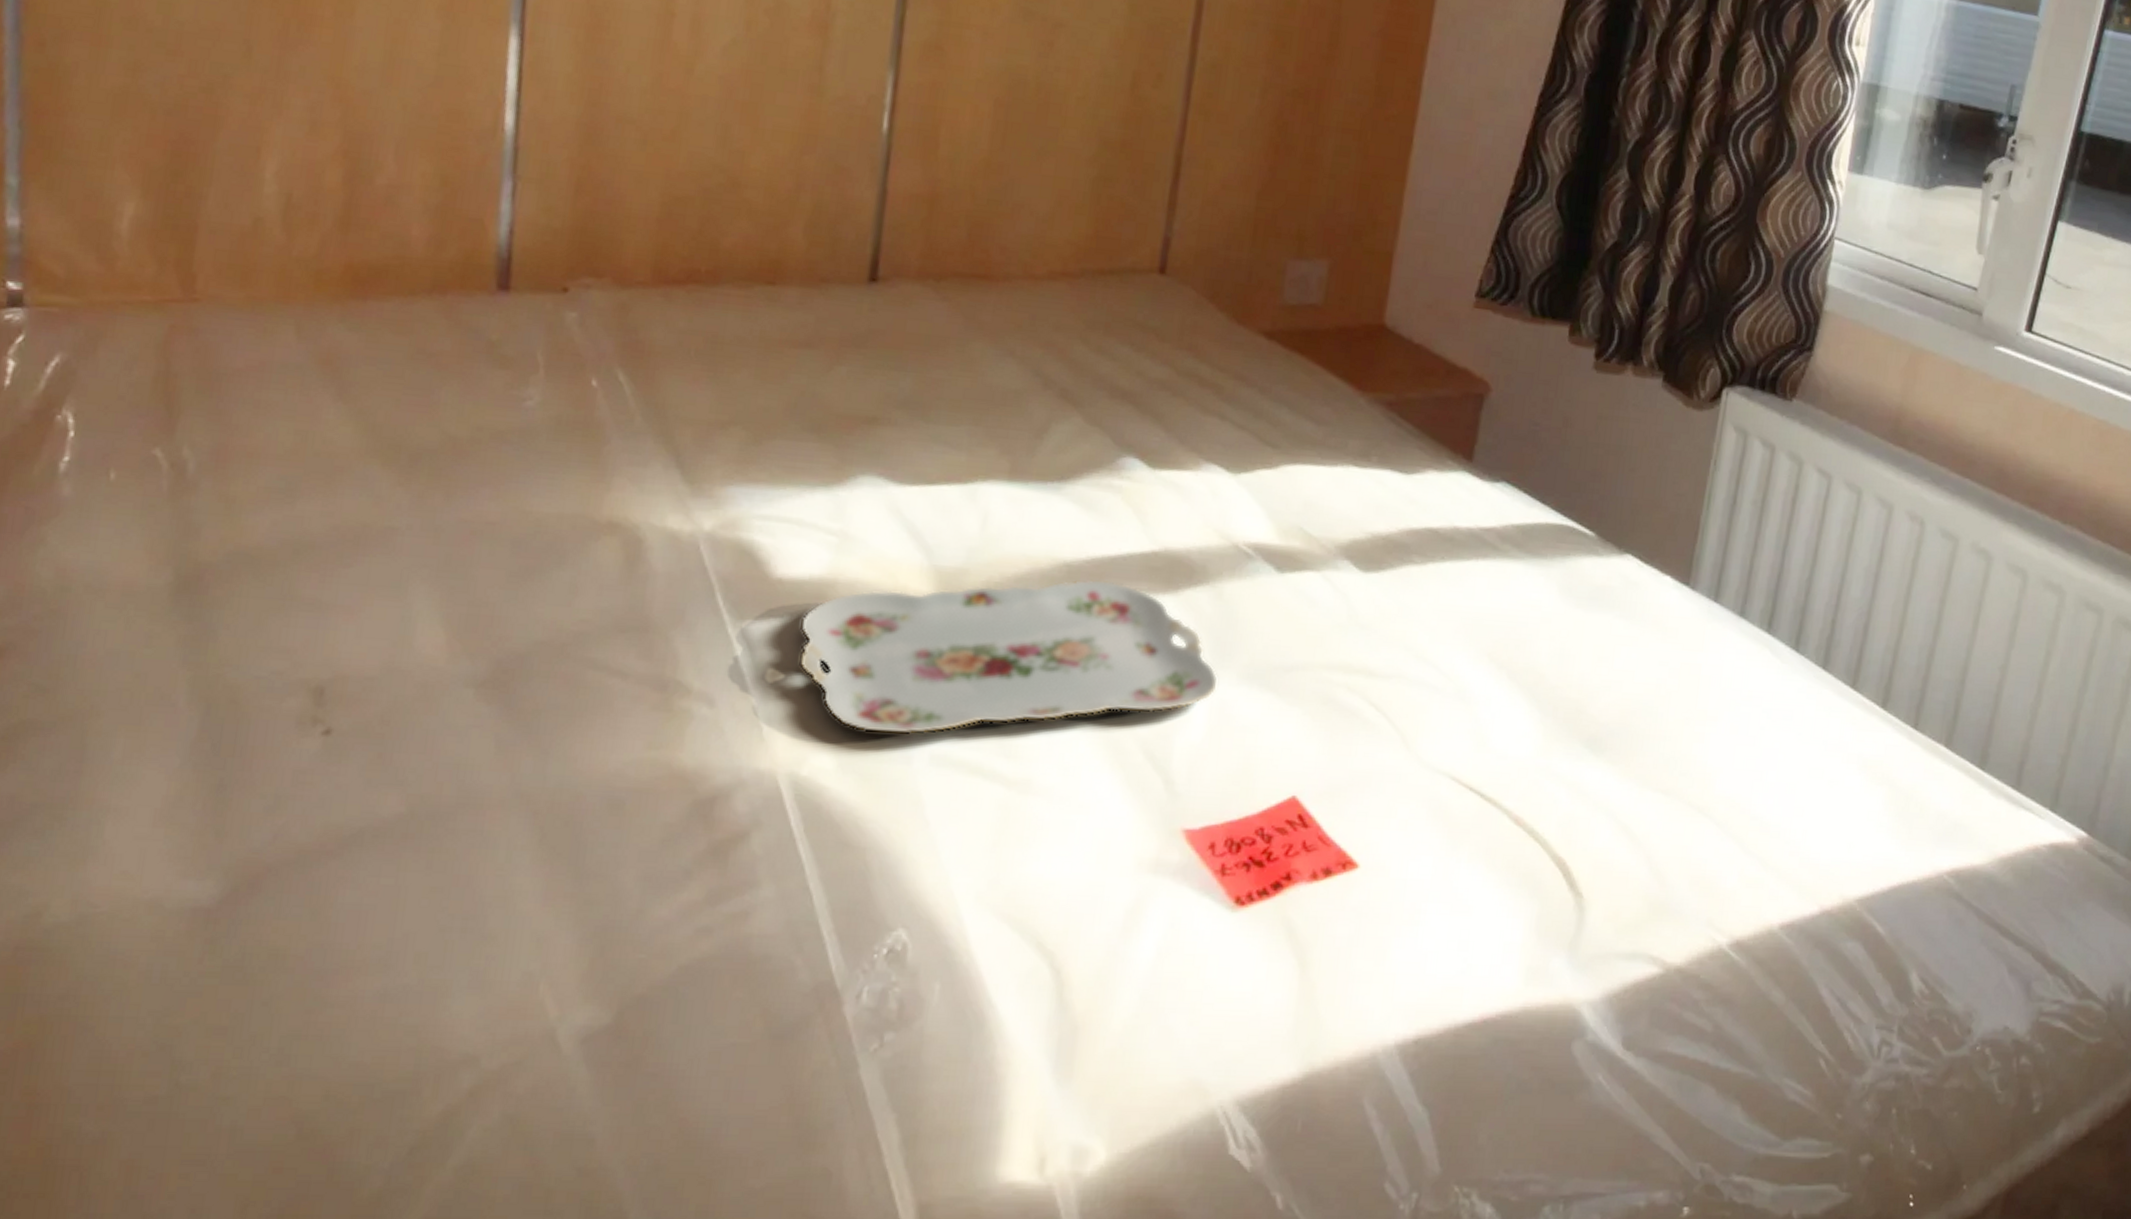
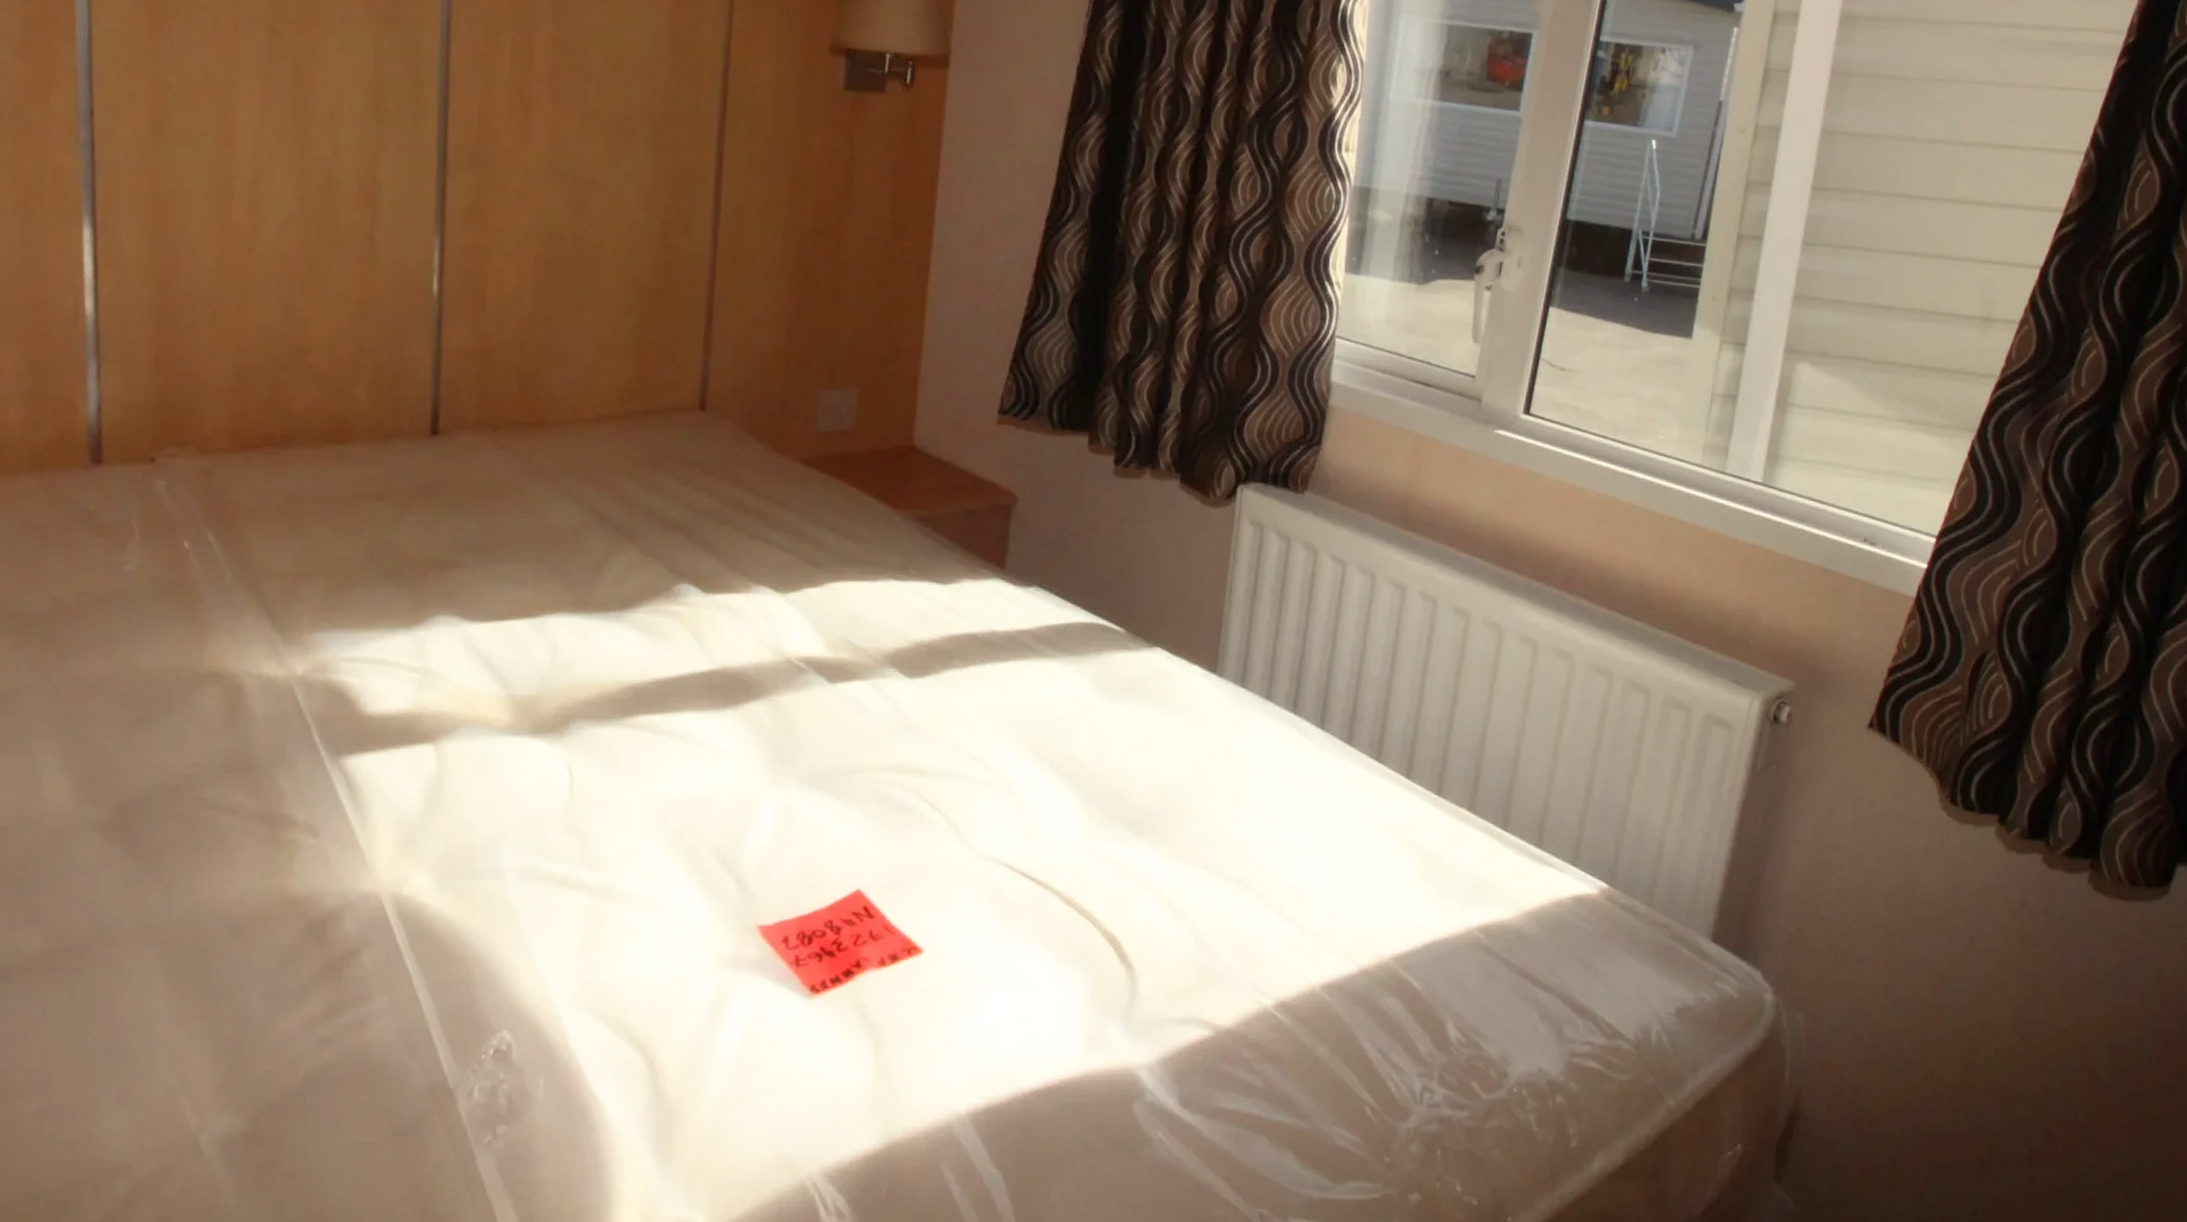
serving tray: present [800,579,1217,734] -> none [392,700,780,852]

